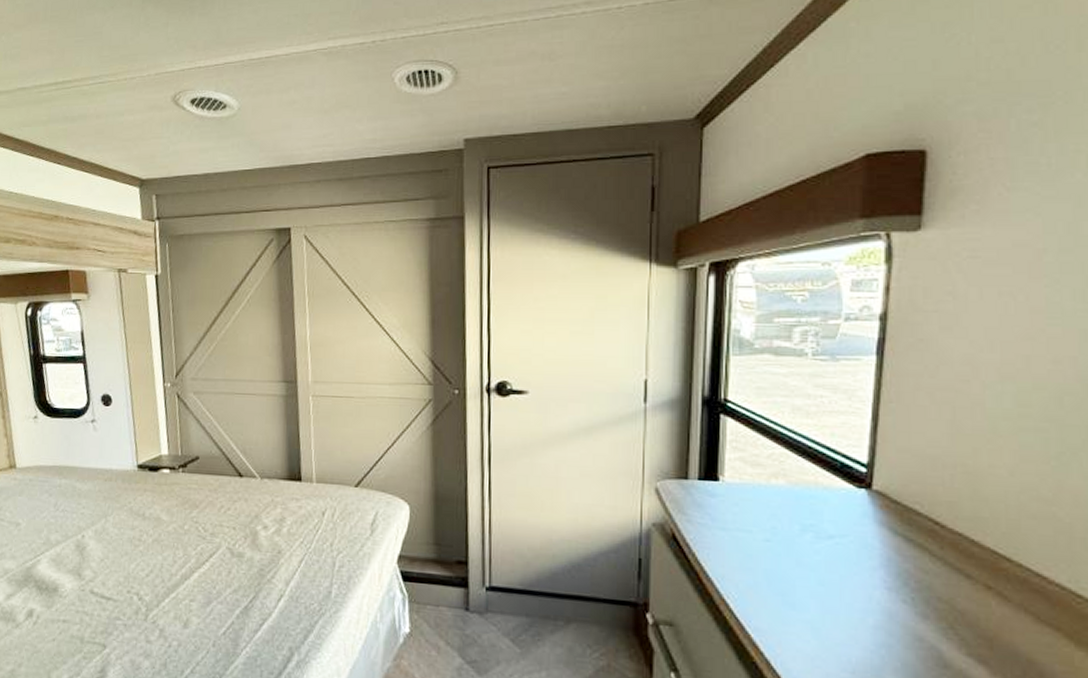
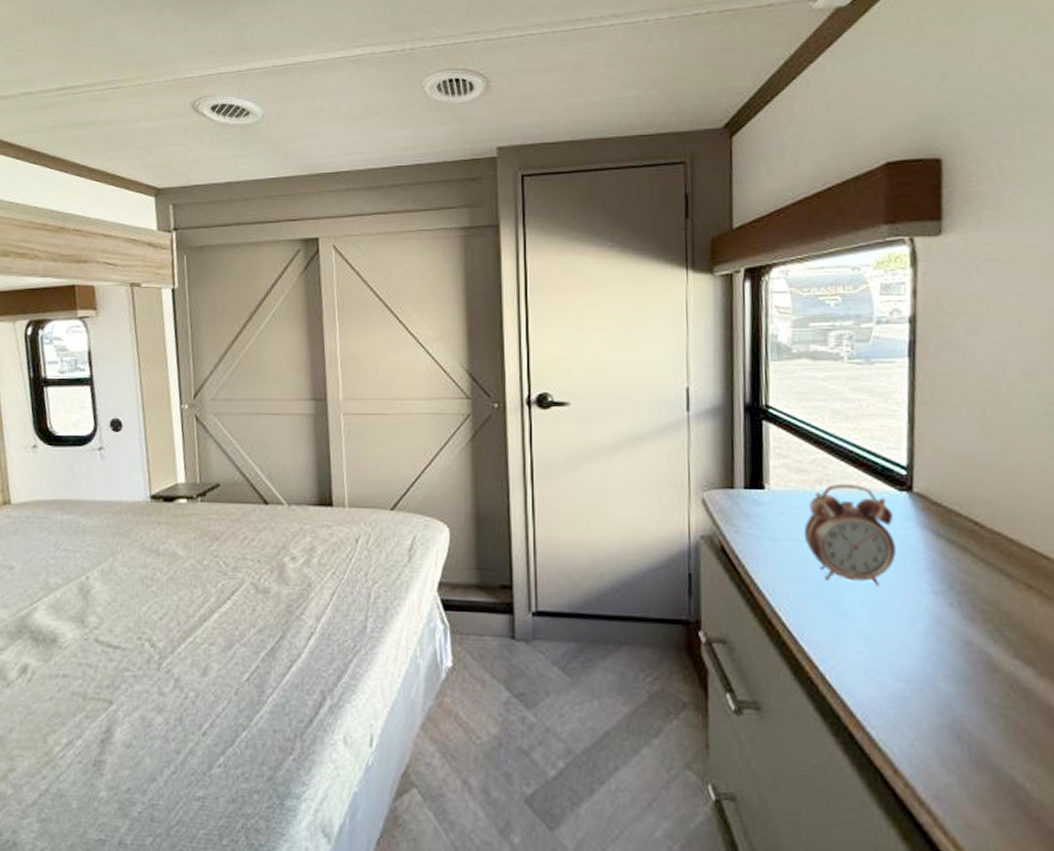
alarm clock: none [756,479,850,581] -> present [803,485,896,587]

